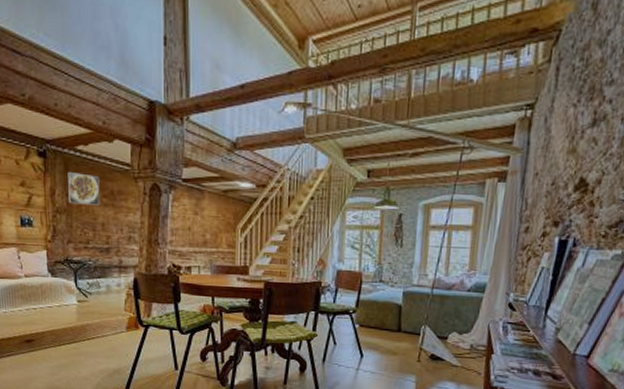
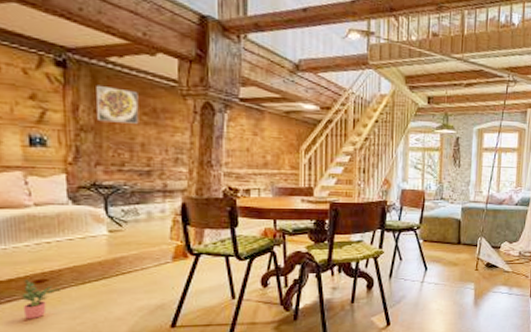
potted plant: none [17,339,44,372] -> present [21,280,62,319]

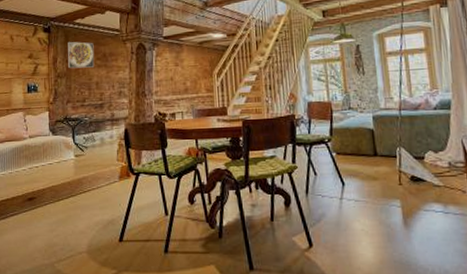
potted plant: present [21,280,62,319] -> none [20,198,44,230]

